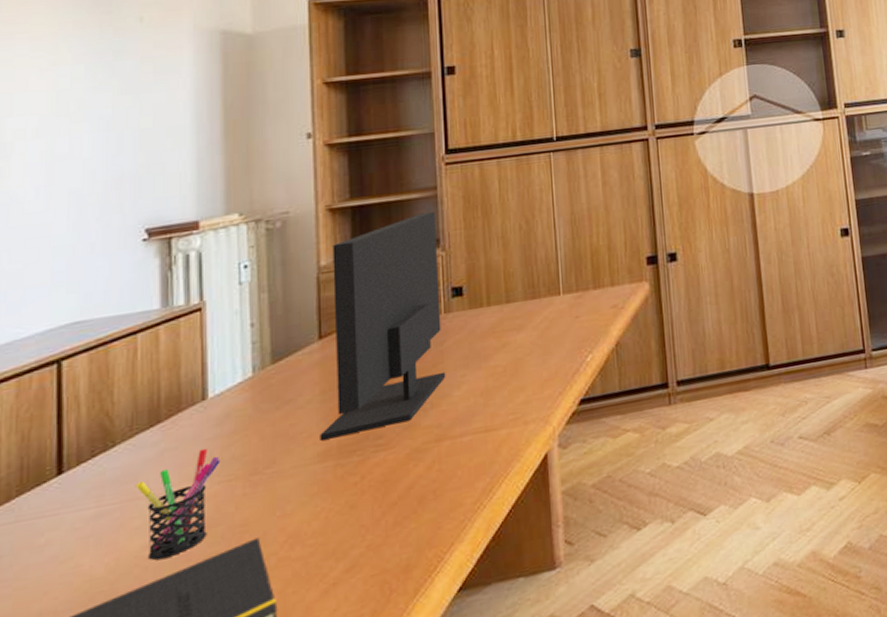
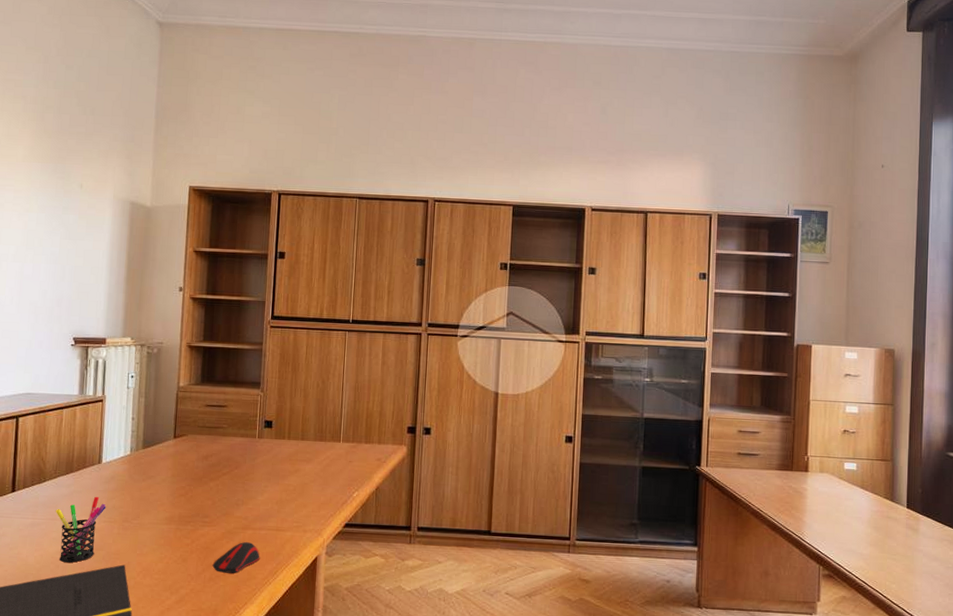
monitor: present [320,211,446,441] -> none [168,360,259,510]
computer mouse: none [396,457,466,511] -> present [212,541,260,574]

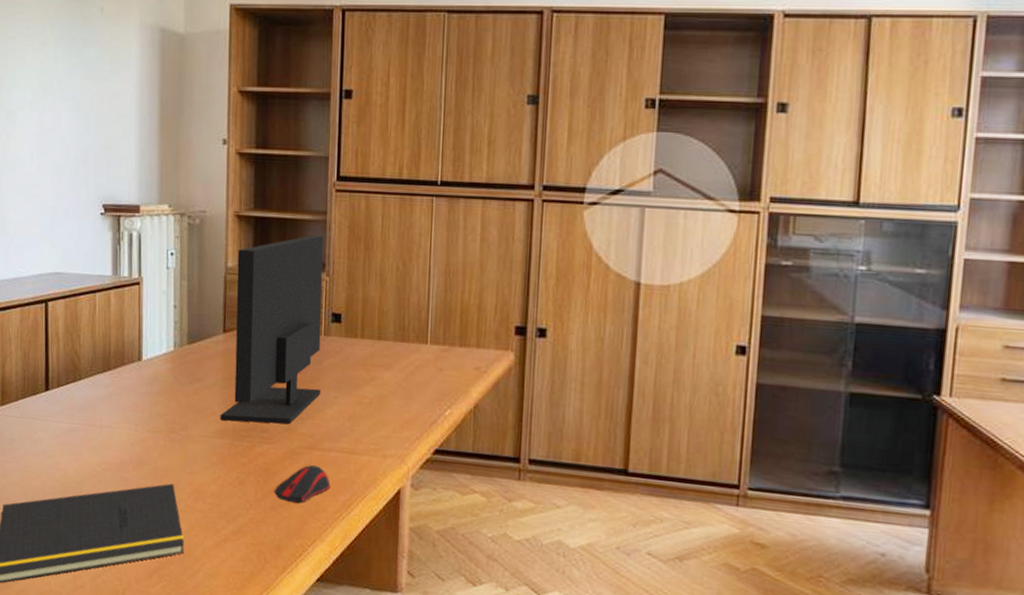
pen holder: present [55,496,106,563] -> none [93,400,150,478]
monitor: none [168,360,259,510] -> present [220,235,323,425]

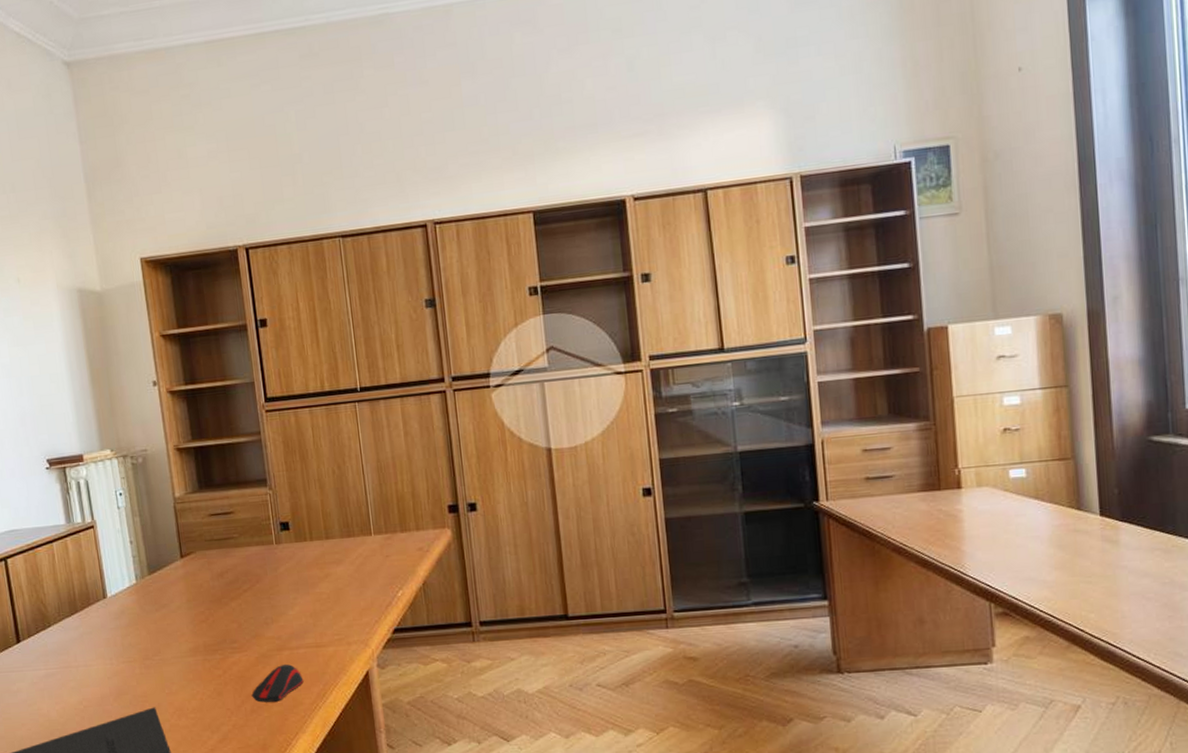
monitor: present [220,235,323,425] -> none [183,454,282,639]

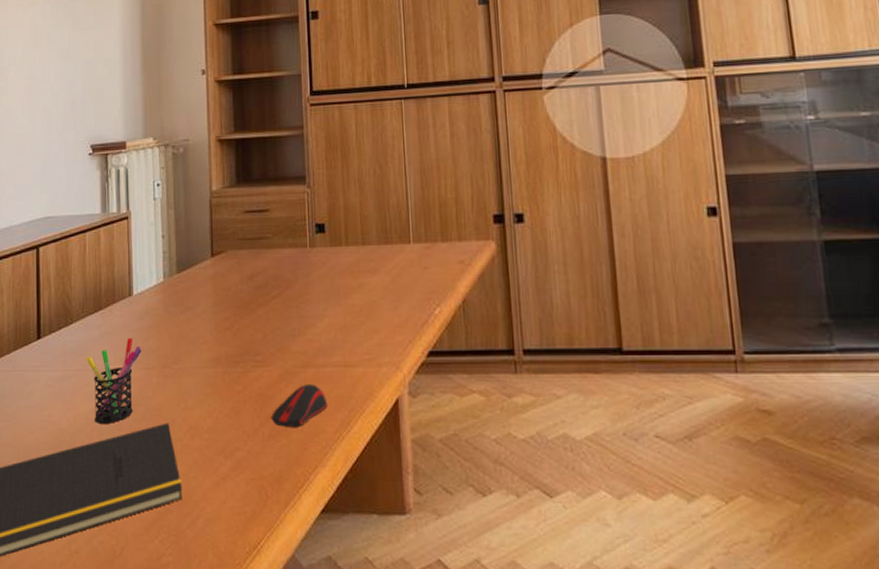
pen holder: none [67,635,122,712] -> present [85,337,142,423]

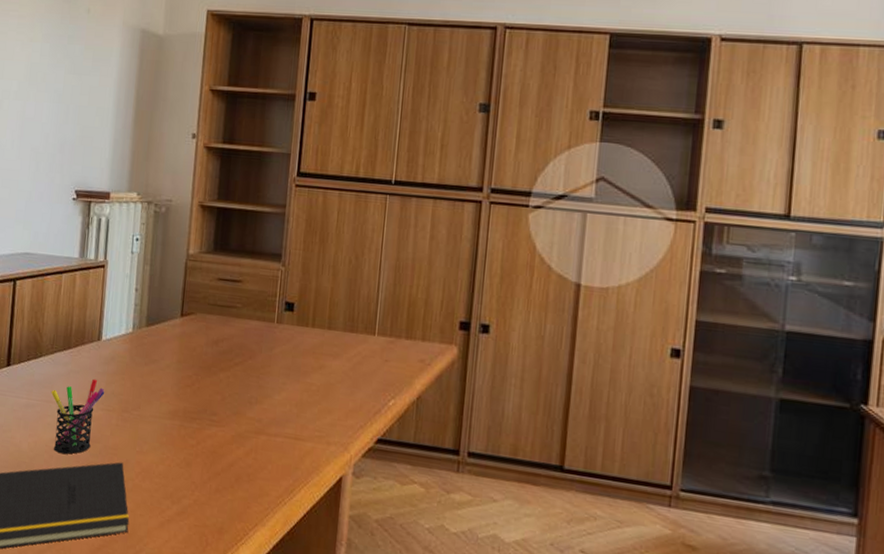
computer mouse: present [271,383,328,427] -> none [219,449,275,487]

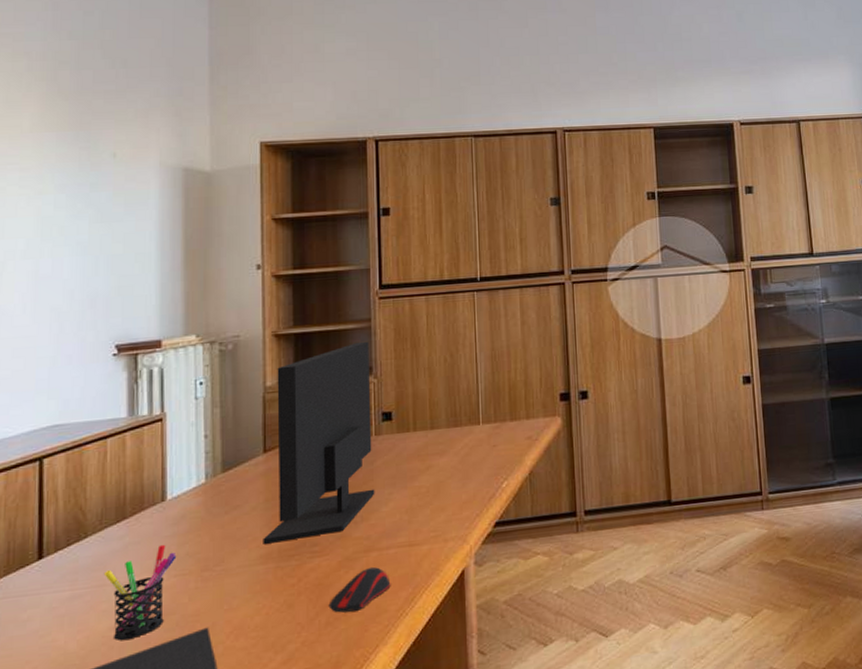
monitor: none [172,227,281,408] -> present [263,341,375,544]
computer mouse: none [219,449,275,487] -> present [328,566,391,613]

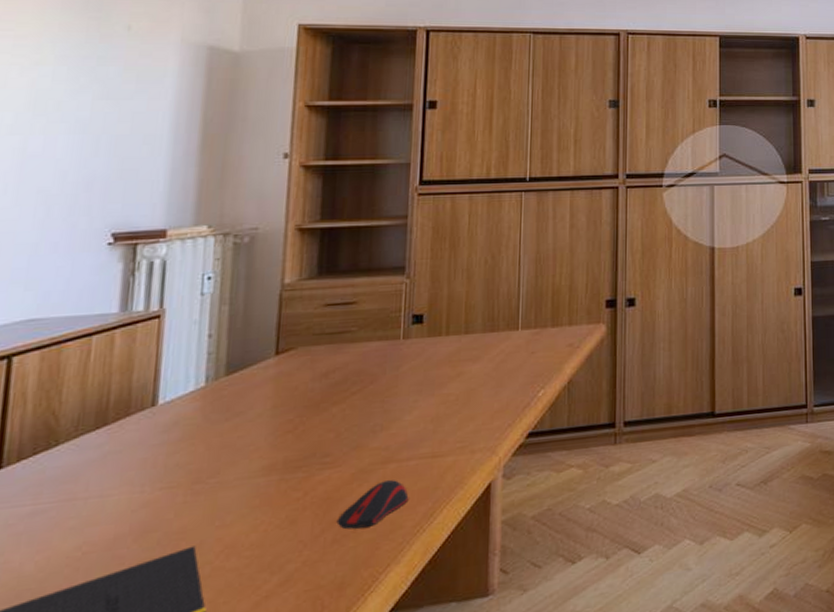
pen holder: present [103,544,177,640] -> none [74,454,164,561]
monitor: present [263,341,375,544] -> none [266,239,403,454]

